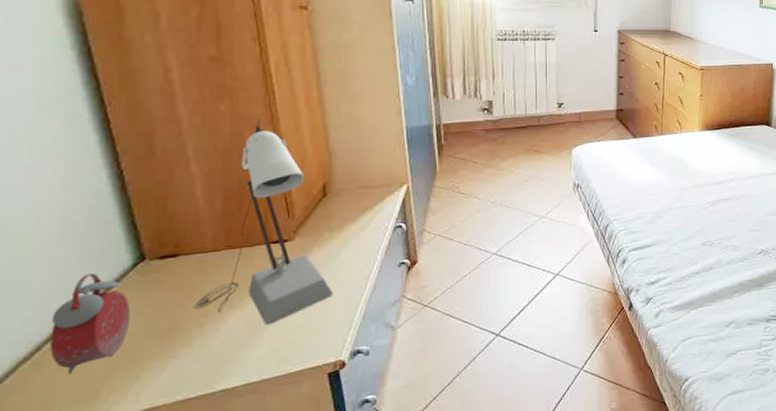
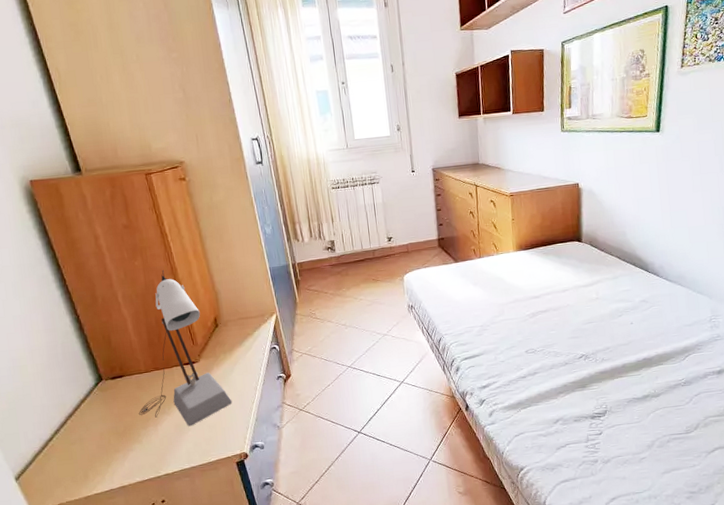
alarm clock: present [50,272,130,375] -> none [51,390,100,463]

